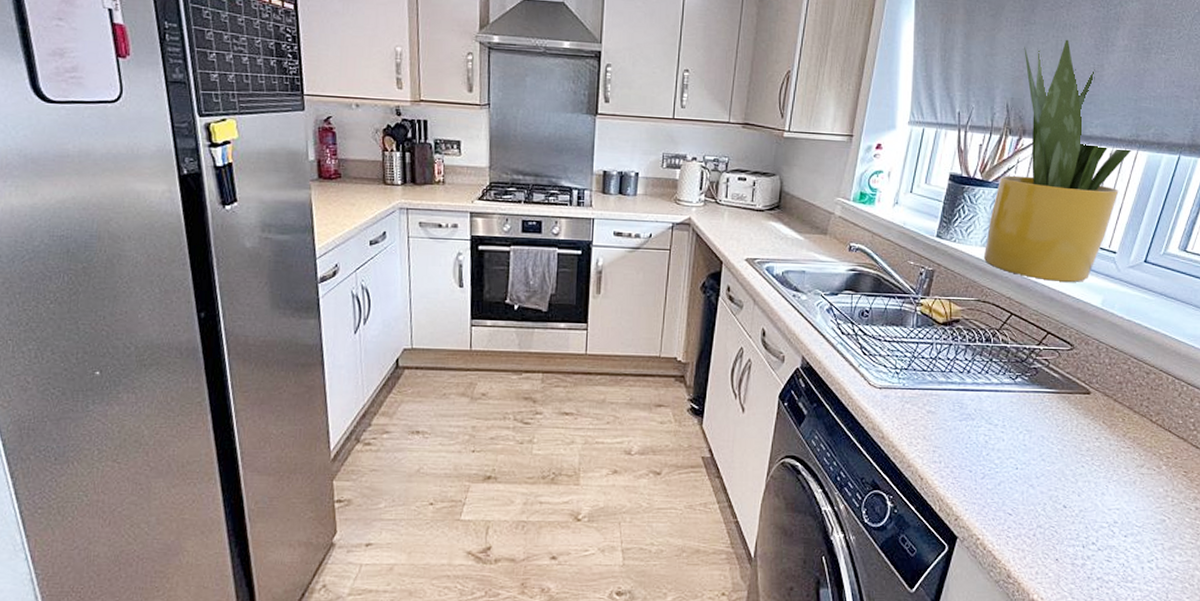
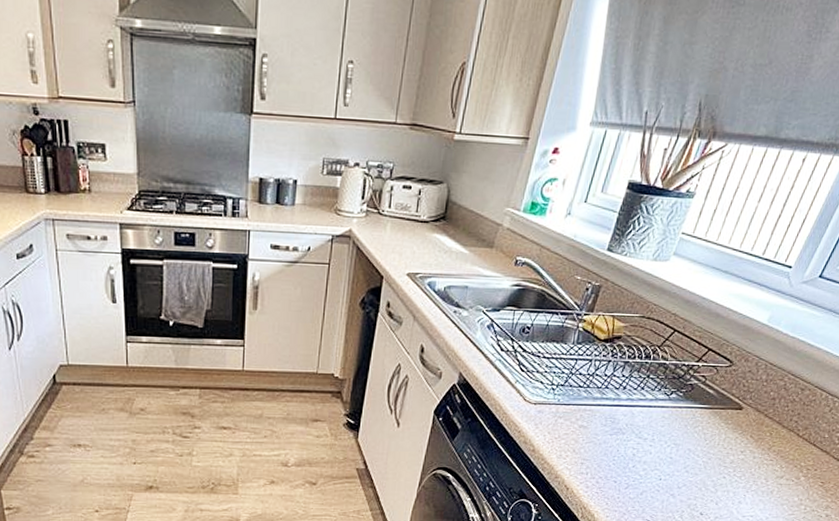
planter: present [983,39,1132,282] -> none [653,24,827,298]

